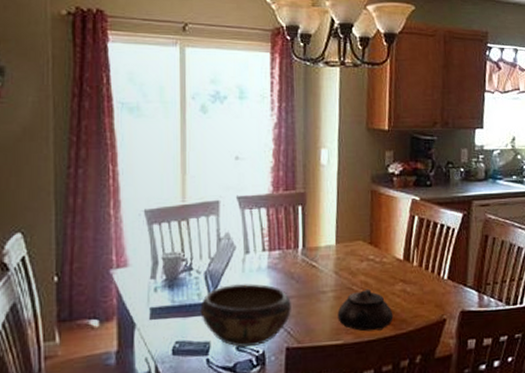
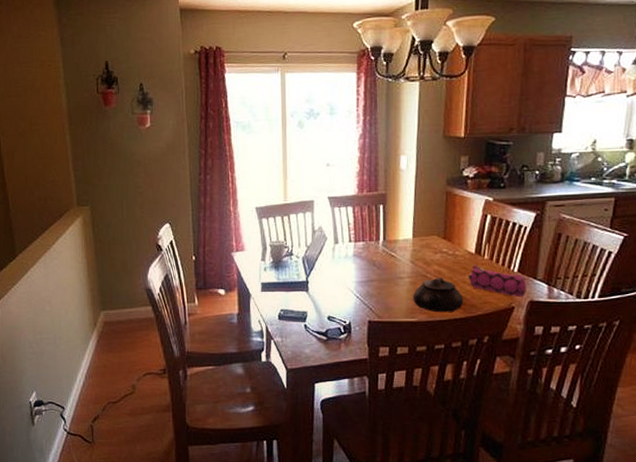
decorative bowl: present [200,283,291,347] -> none [299,267,373,317]
pencil case: none [397,273,457,308] -> present [468,265,526,298]

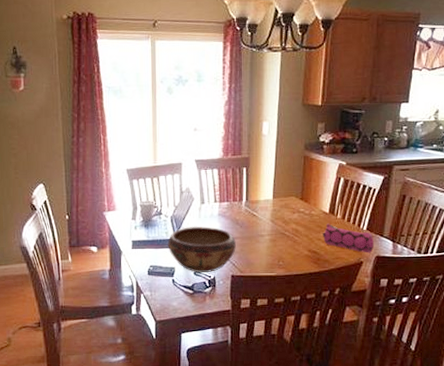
decorative bowl: none [299,267,373,317] -> present [168,226,236,272]
teapot: present [413,277,464,313] -> none [272,234,318,267]

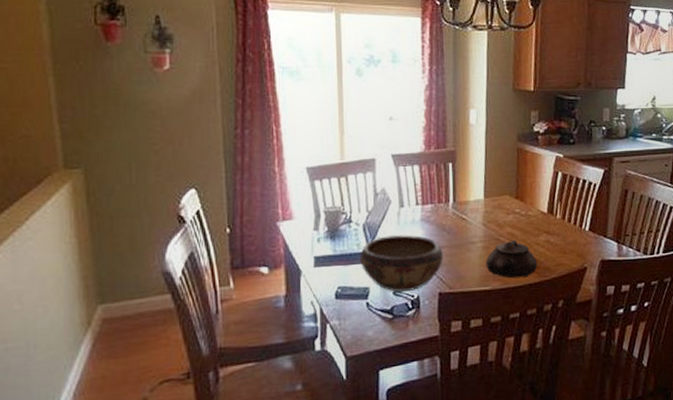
teapot: none [272,234,318,267] -> present [486,239,538,279]
pencil case: present [322,223,374,253] -> none [541,225,598,258]

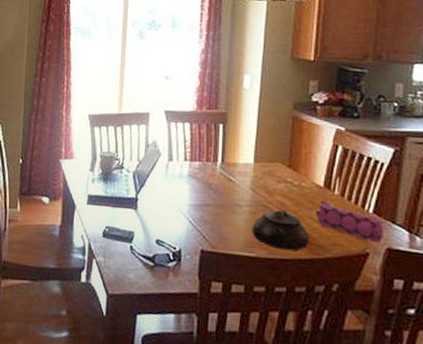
decorative bowl: present [360,234,443,292] -> none [127,185,208,243]
pencil case: none [541,225,598,258] -> present [315,199,383,244]

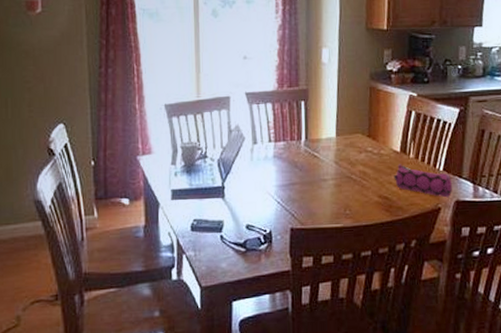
teapot: present [252,209,310,252] -> none [337,178,390,217]

